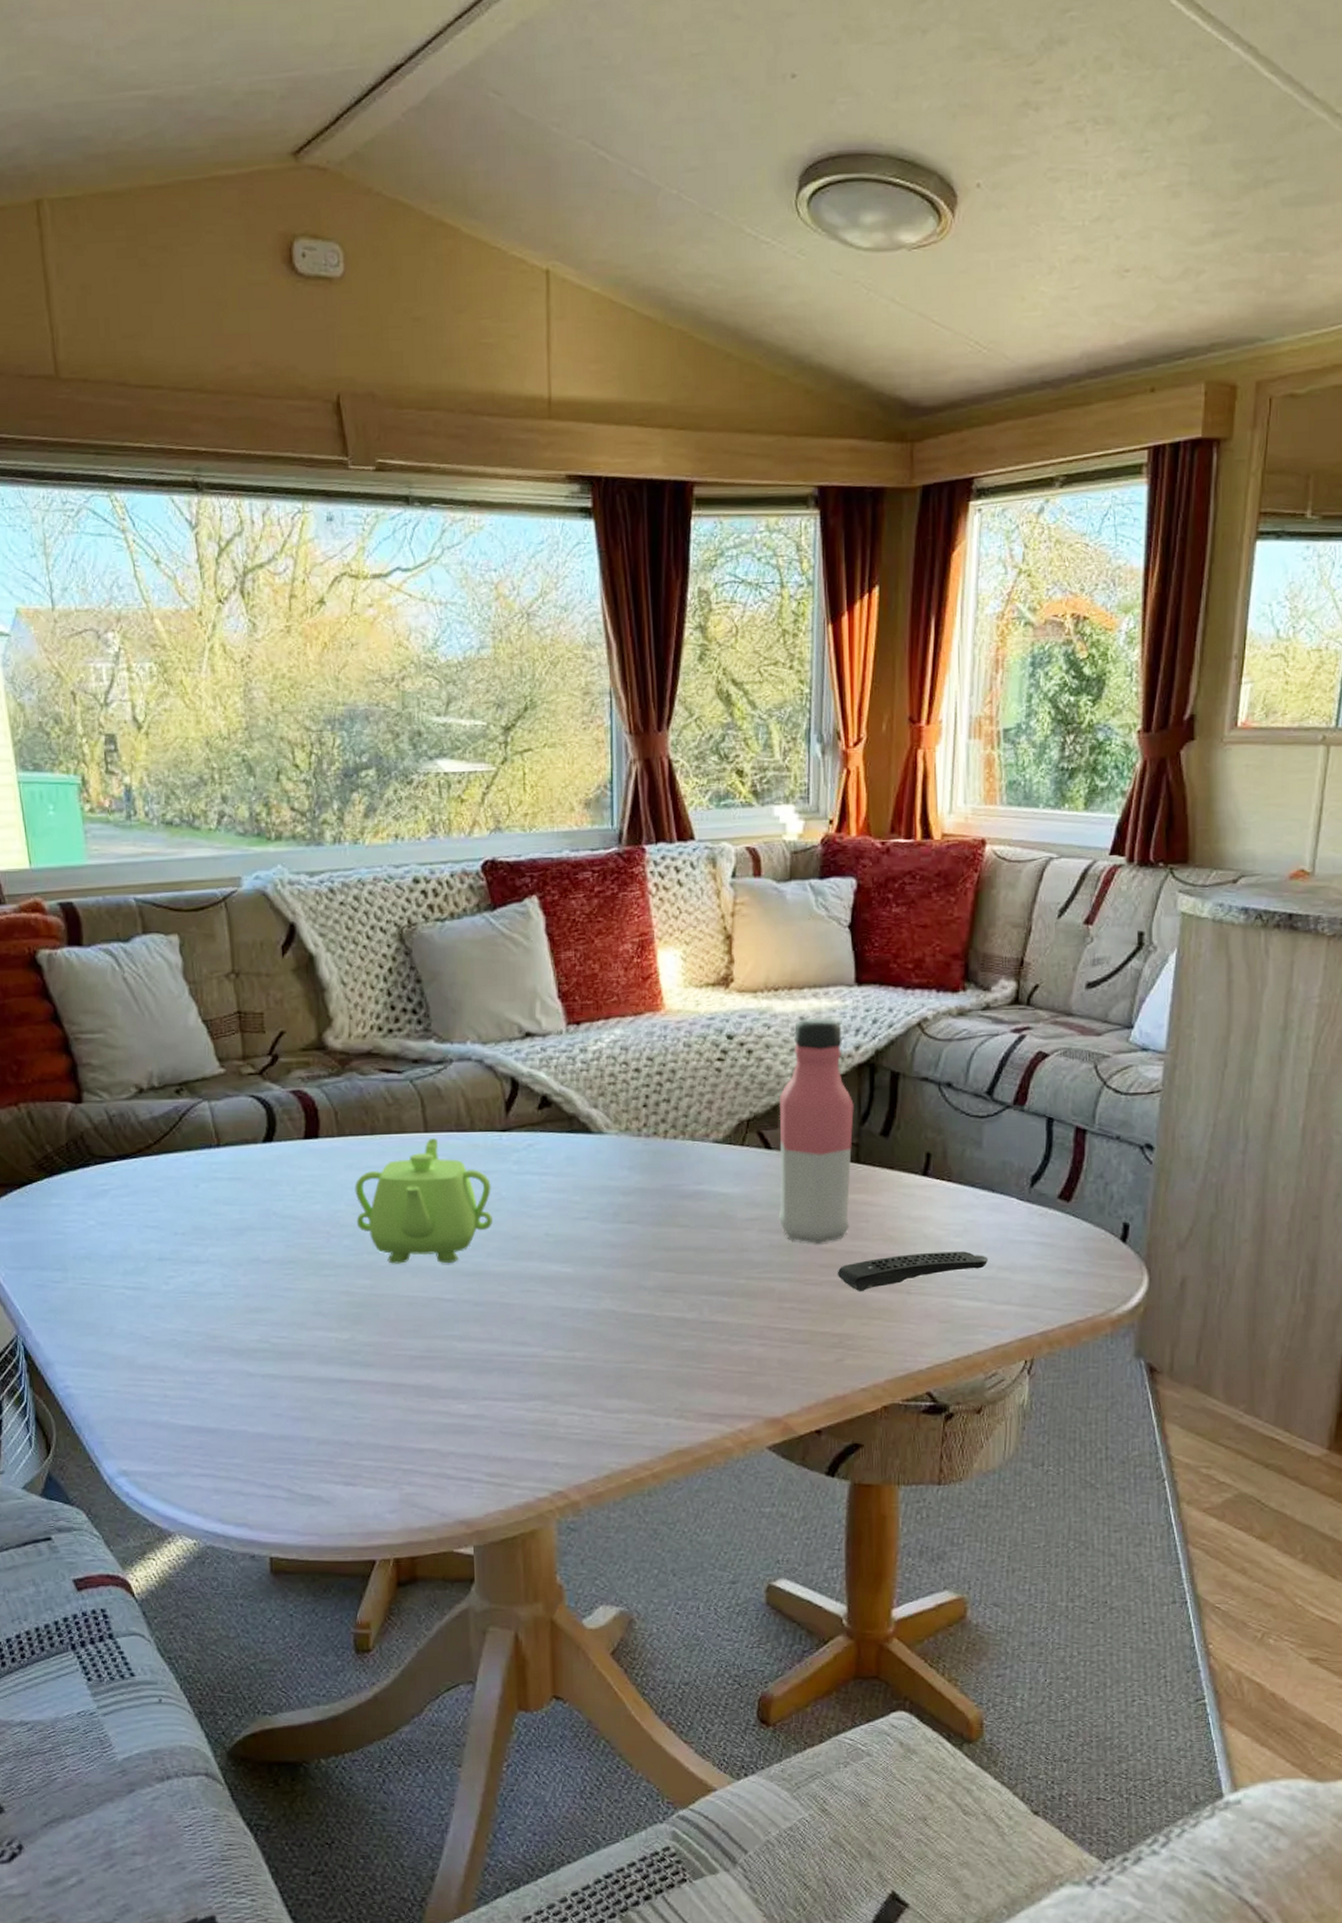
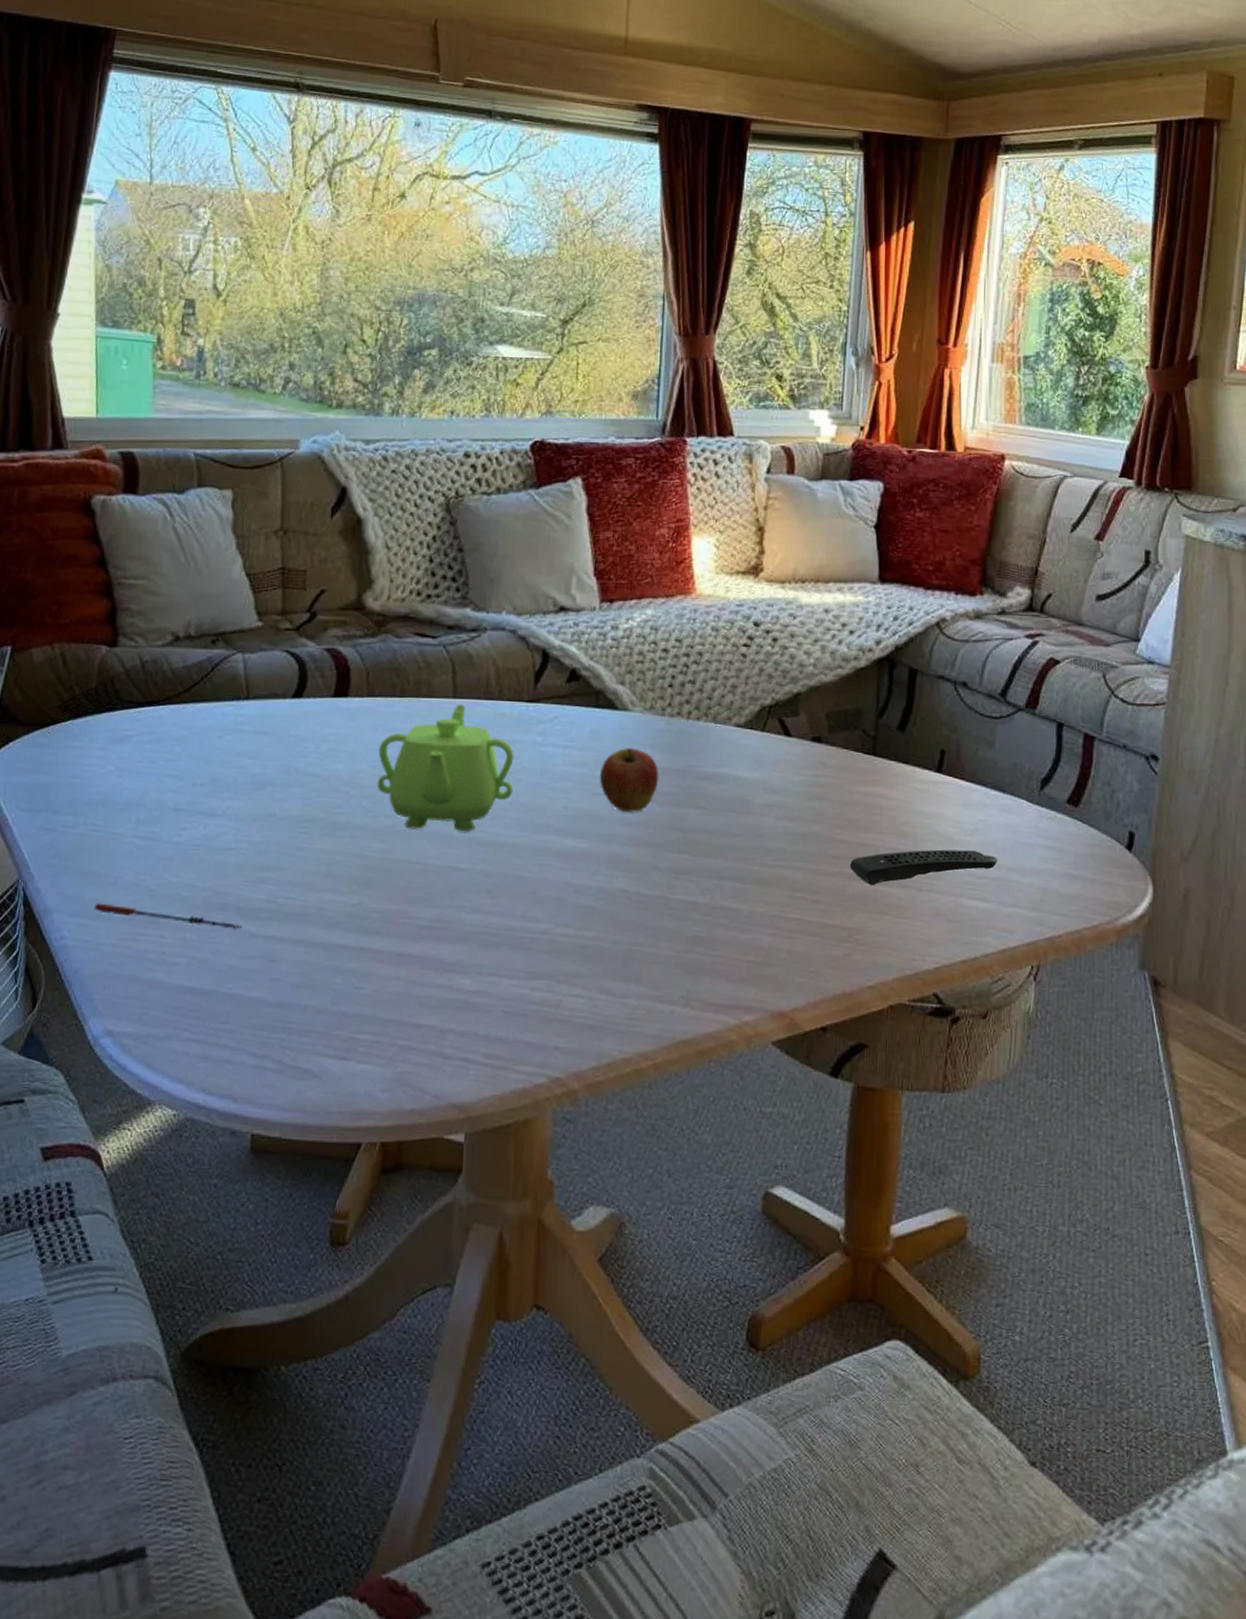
pen: none [93,1352,239,1371] -> present [94,903,243,931]
fruit: none [578,1170,639,1234] -> present [599,747,659,812]
water bottle: present [778,1018,854,1243] -> none [794,611,873,834]

